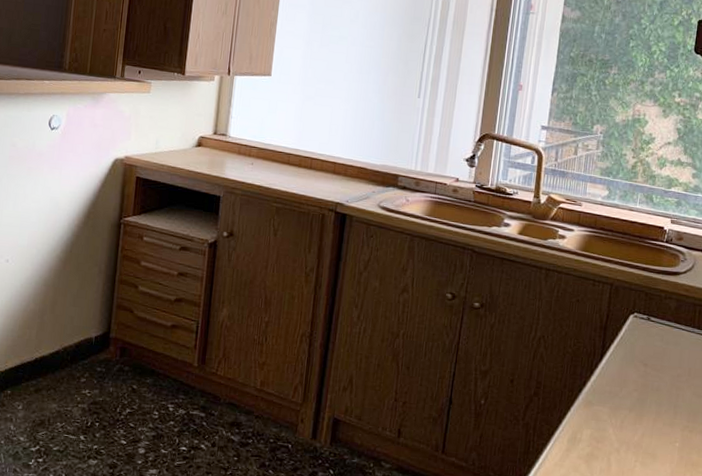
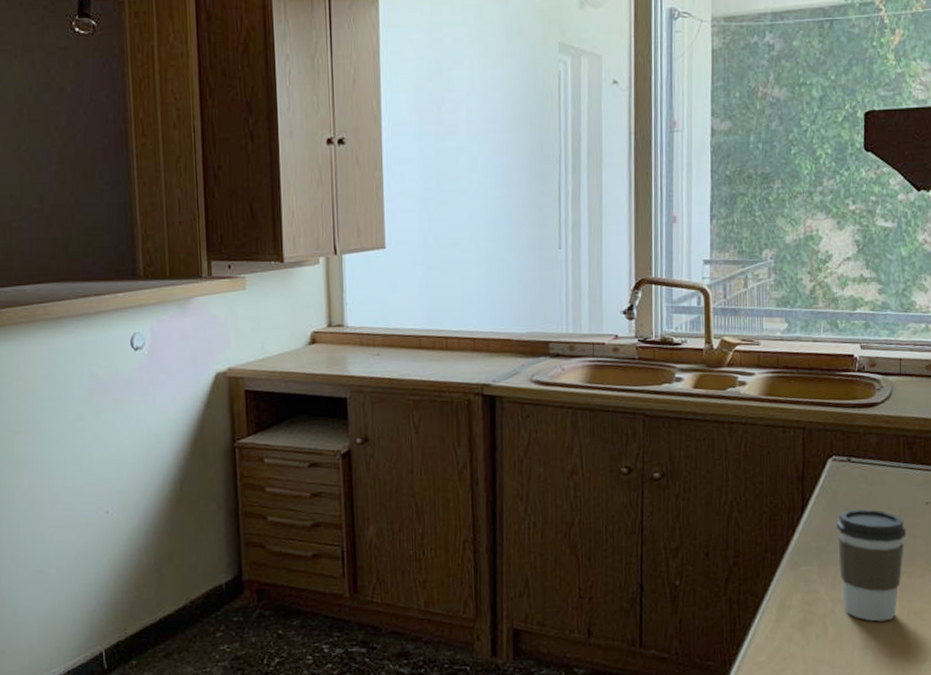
coffee cup: none [628,362,693,468] -> present [837,508,907,622]

